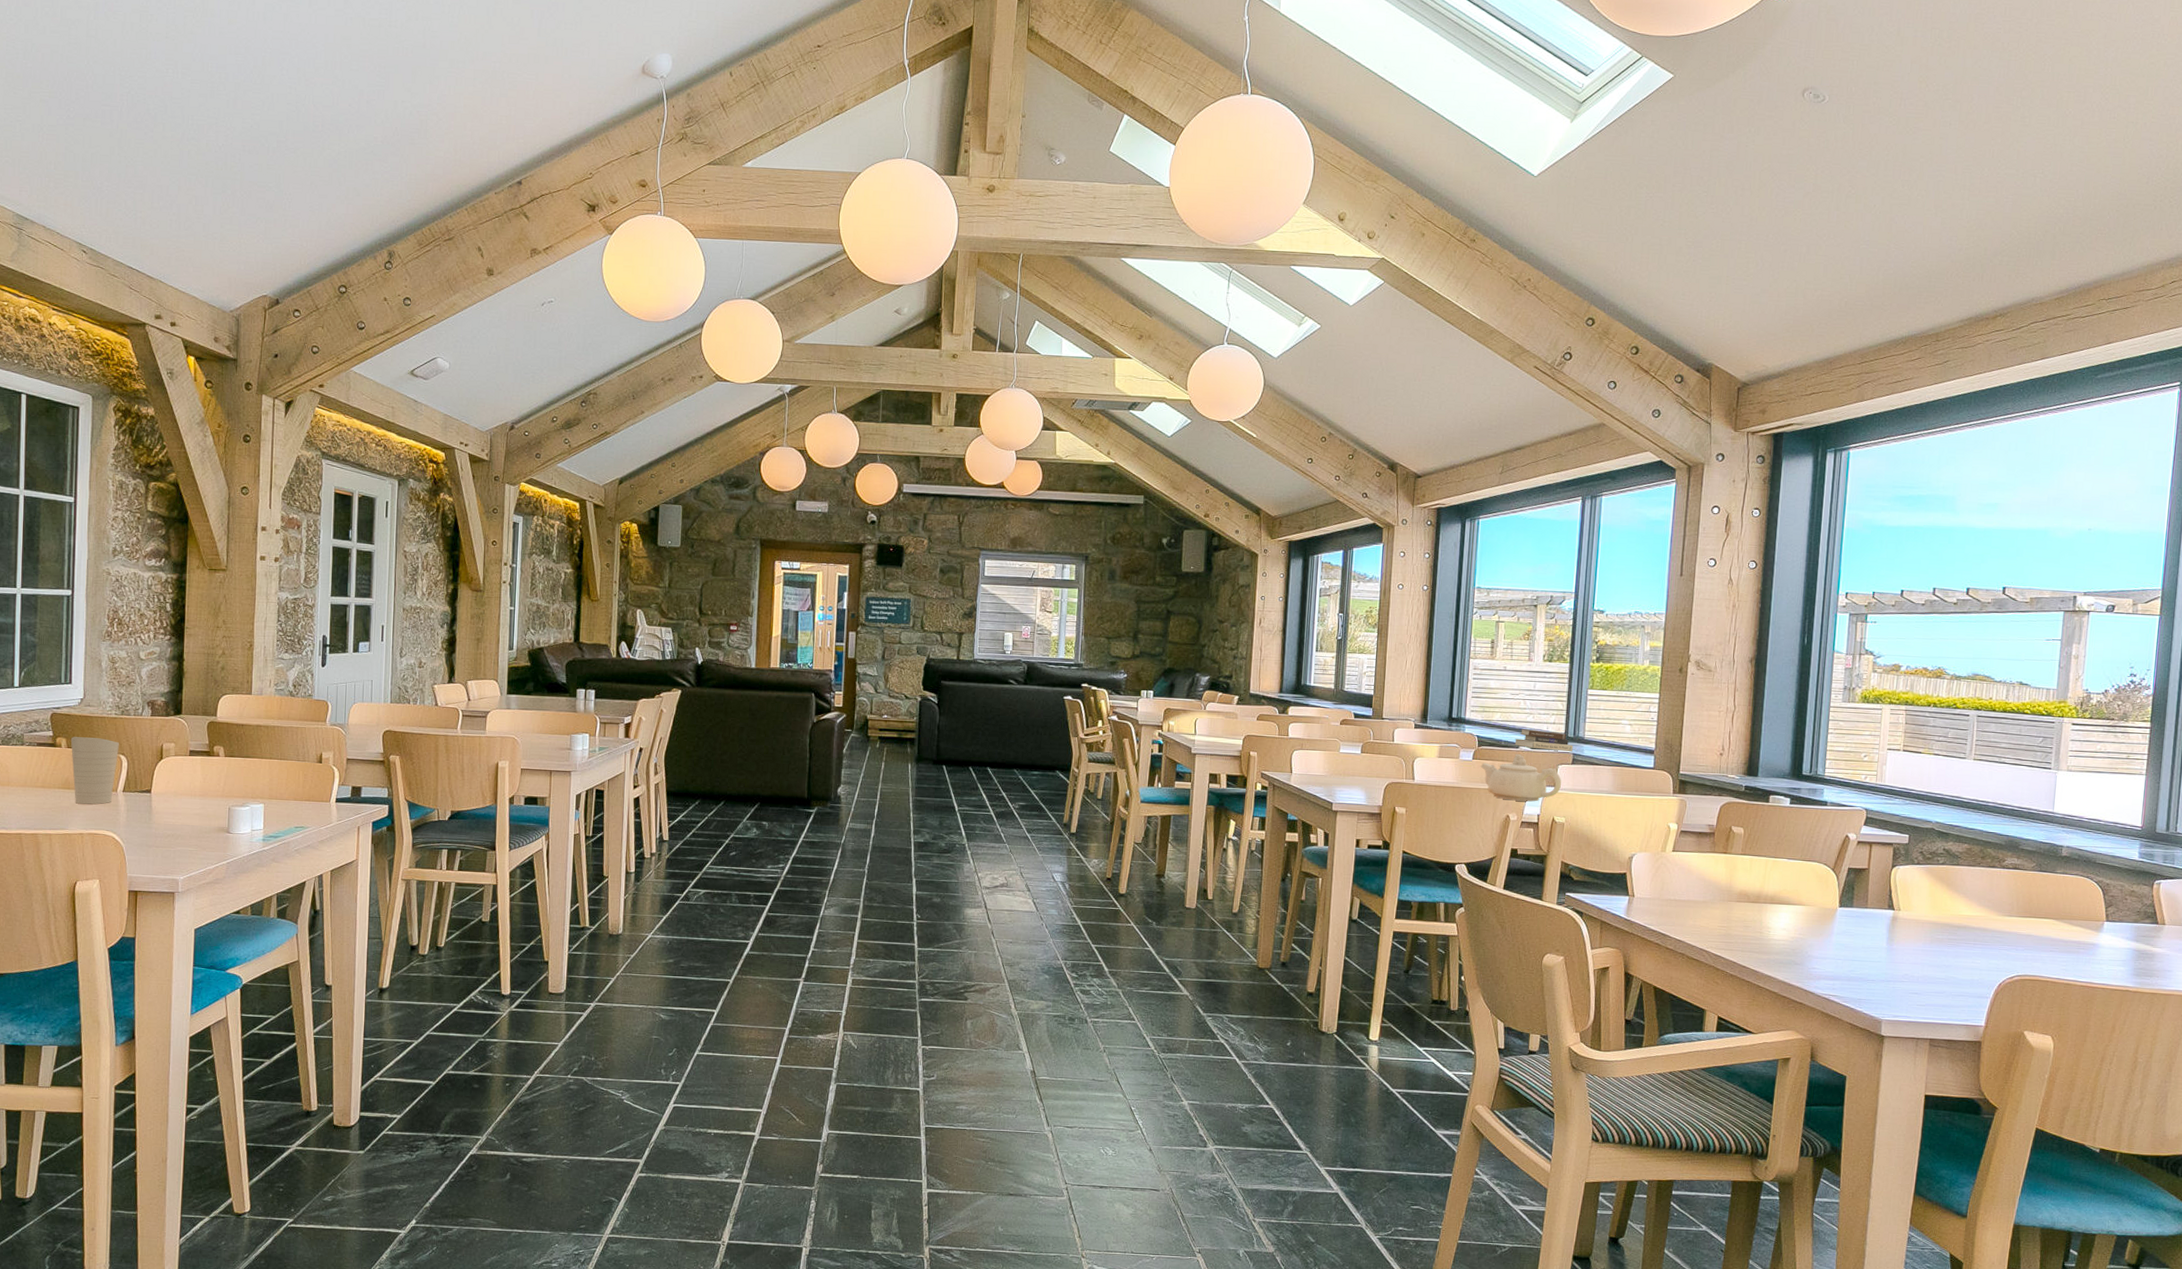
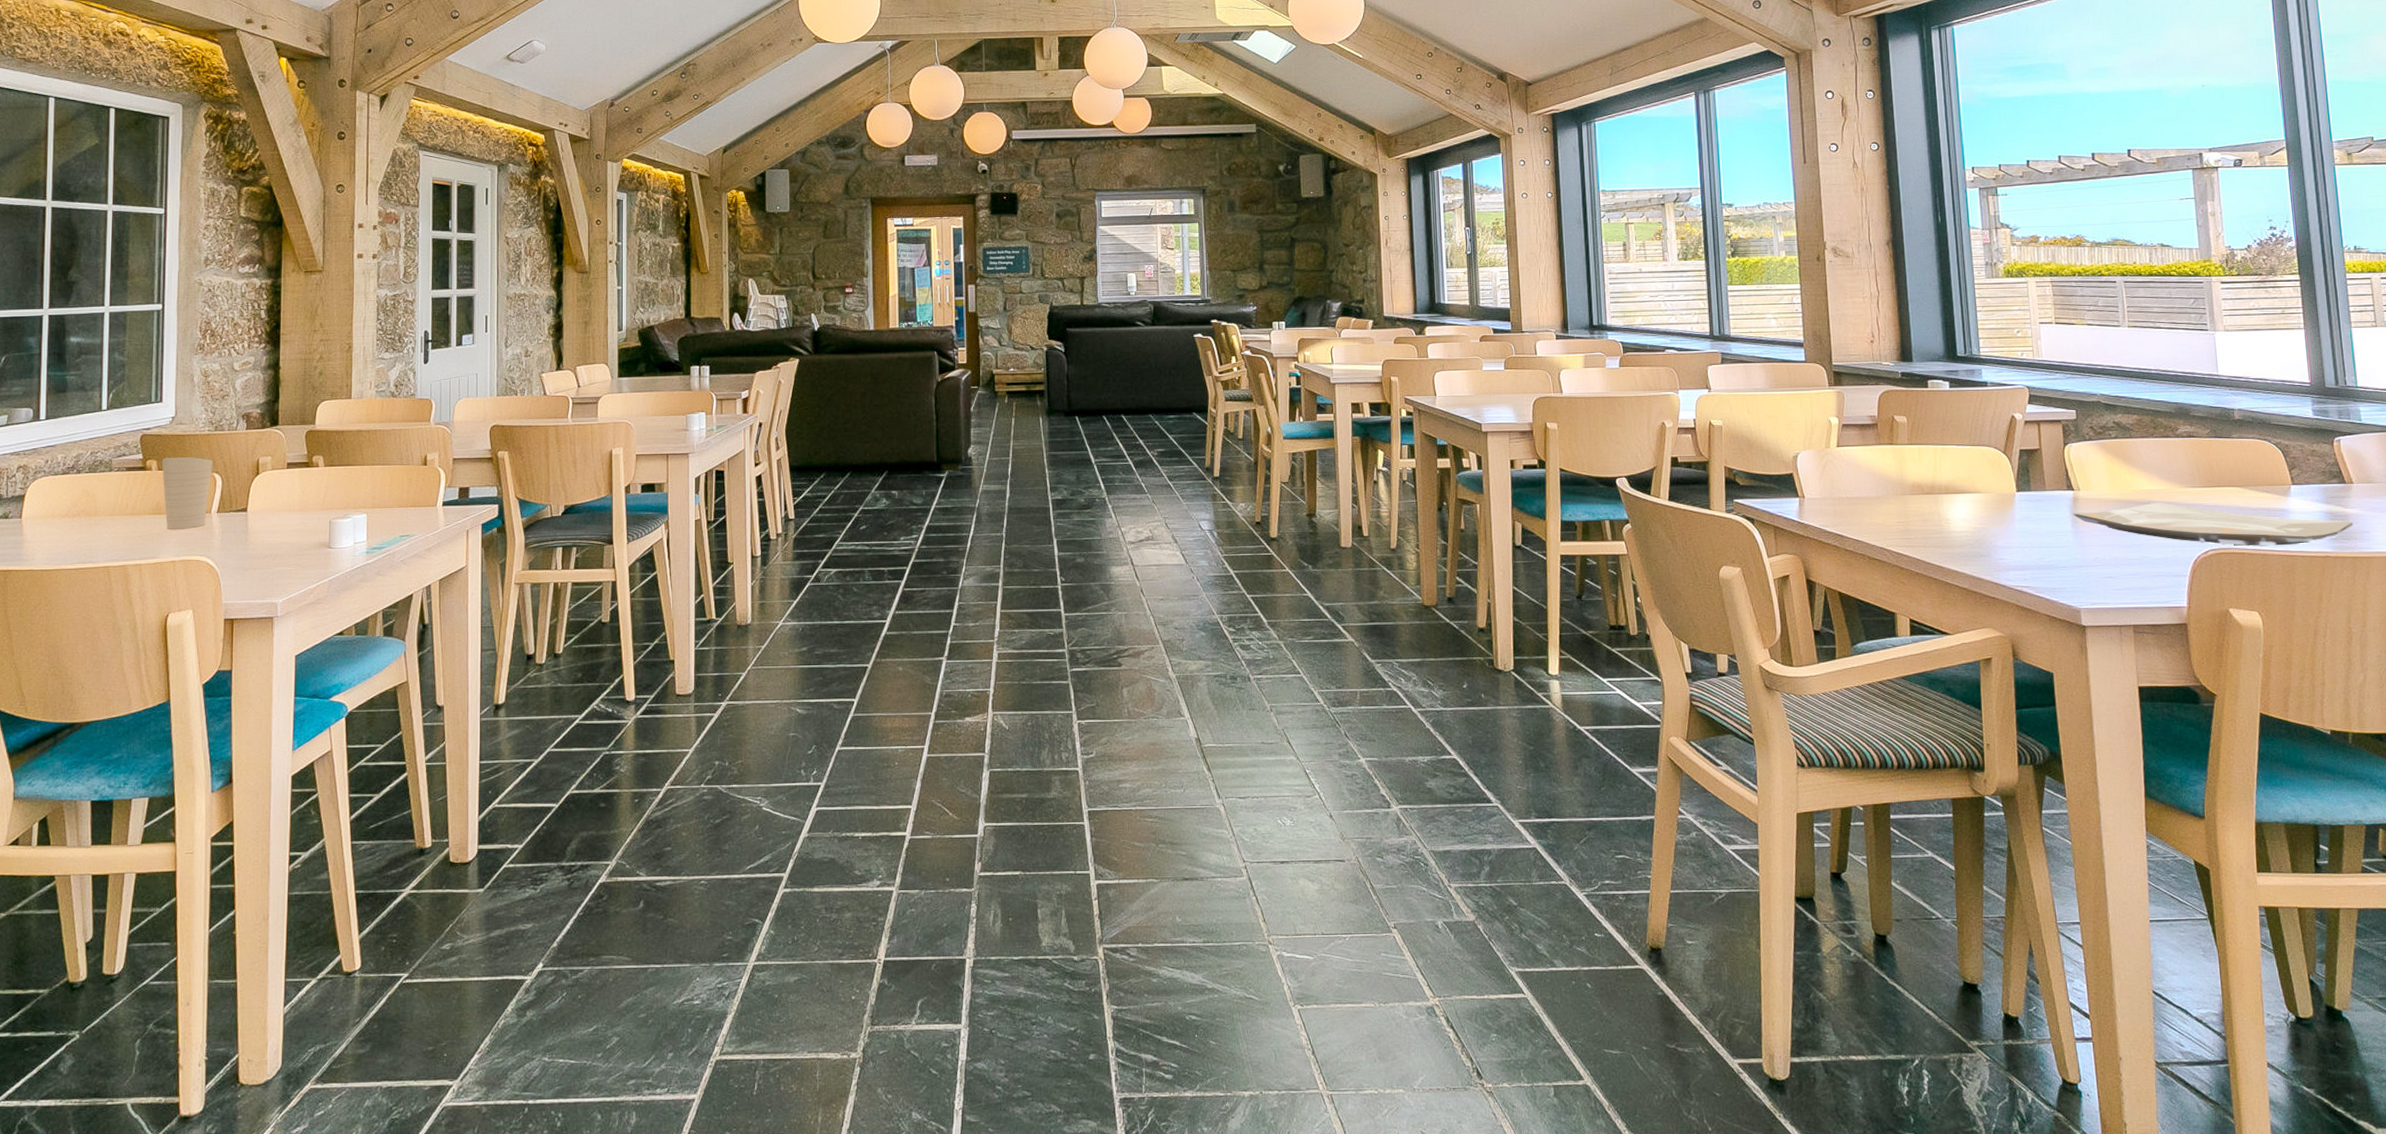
teapot: present [1480,753,1562,802] -> none [1628,357,1714,407]
books: present [1514,729,1574,752] -> none [1660,331,1721,352]
plate: none [1890,927,2158,977] -> present [2073,502,2353,546]

